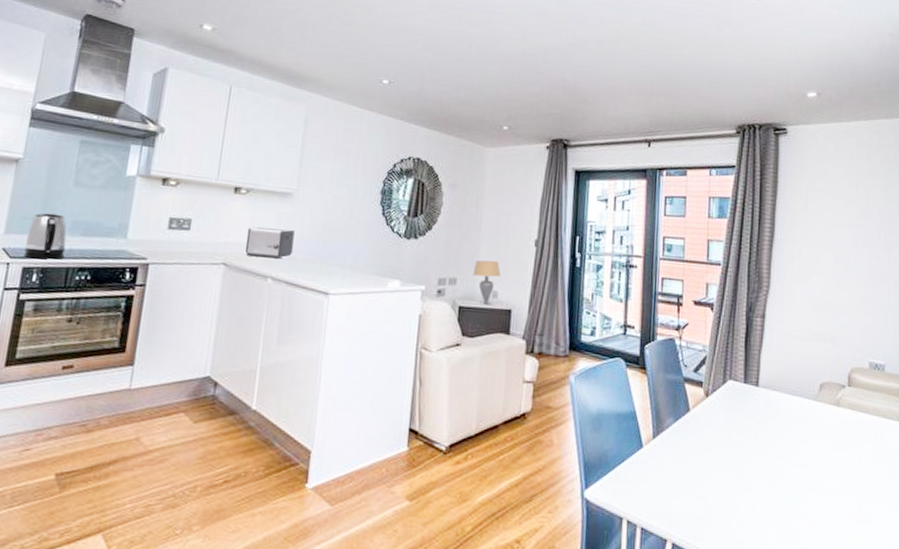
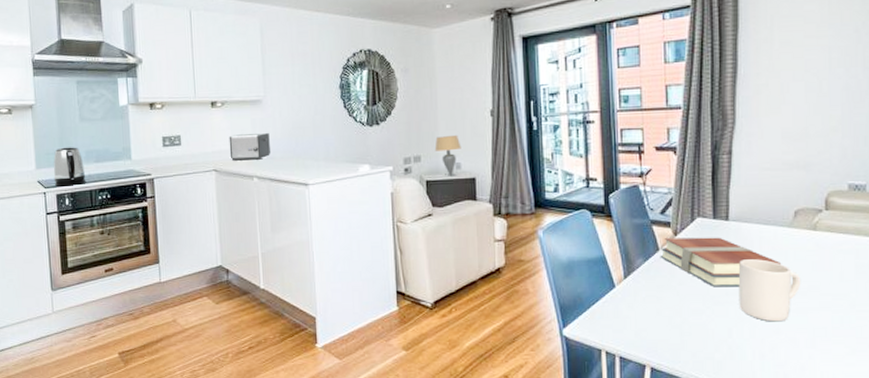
books: none [690,398,806,460] -> present [660,237,782,287]
mug: none [763,430,824,502] -> present [738,259,801,322]

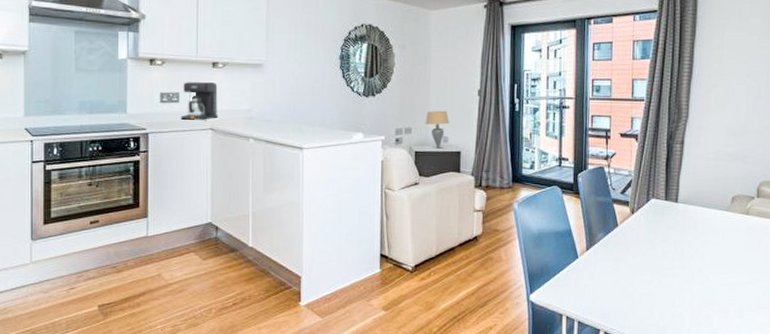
kettle: present [53,147,86,187] -> none [42,96,77,136]
coffee maker: none [183,123,220,164] -> present [180,82,217,121]
toaster: present [229,133,270,161] -> none [227,96,268,122]
books: present [660,237,782,287] -> none [618,216,719,262]
mug: present [738,259,801,322] -> none [682,238,734,294]

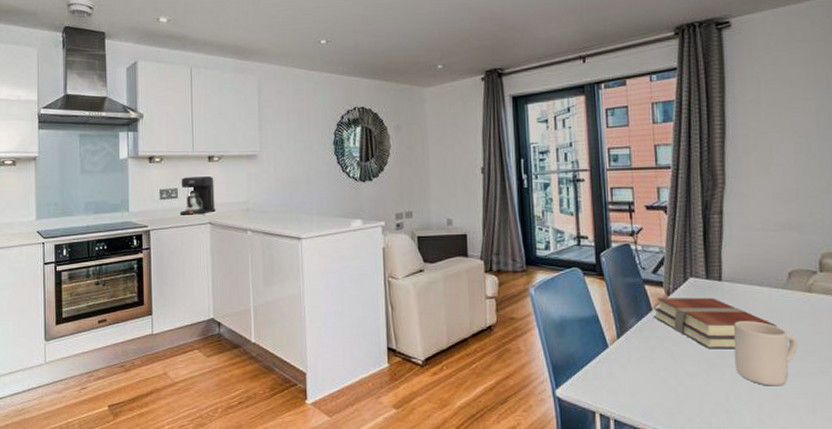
table lamp: present [425,110,450,150] -> none [426,191,453,234]
books: none [618,216,719,262] -> present [653,297,778,349]
mug: none [682,238,734,294] -> present [733,321,799,386]

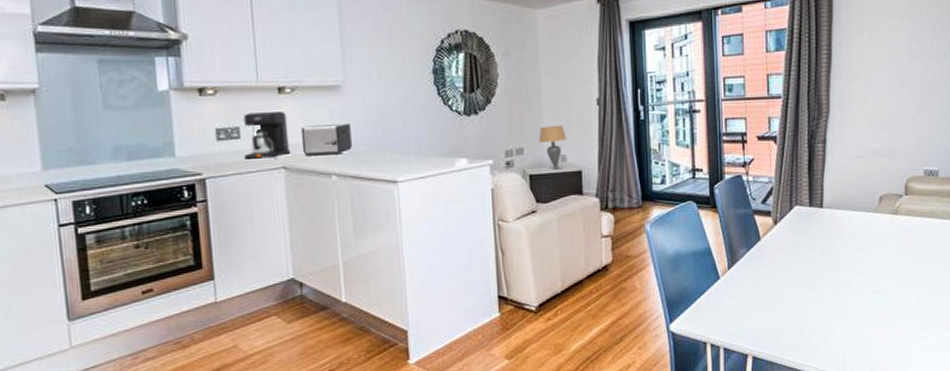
toaster: none [224,187,265,214] -> present [300,124,352,156]
table lamp: none [426,191,453,234] -> present [538,125,567,171]
books: present [653,297,778,349] -> none [761,224,868,274]
mug: present [733,321,799,386] -> none [831,244,885,304]

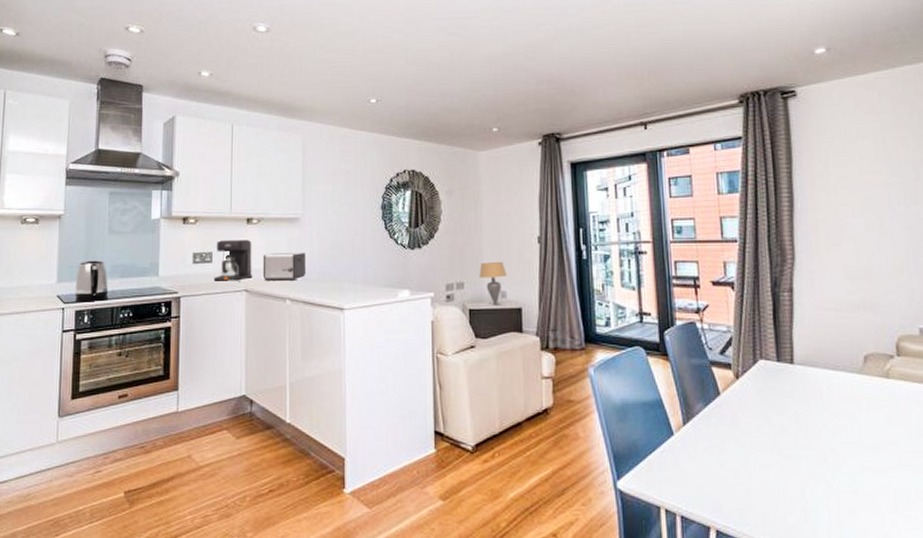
kettle: none [67,142,114,192] -> present [74,260,109,302]

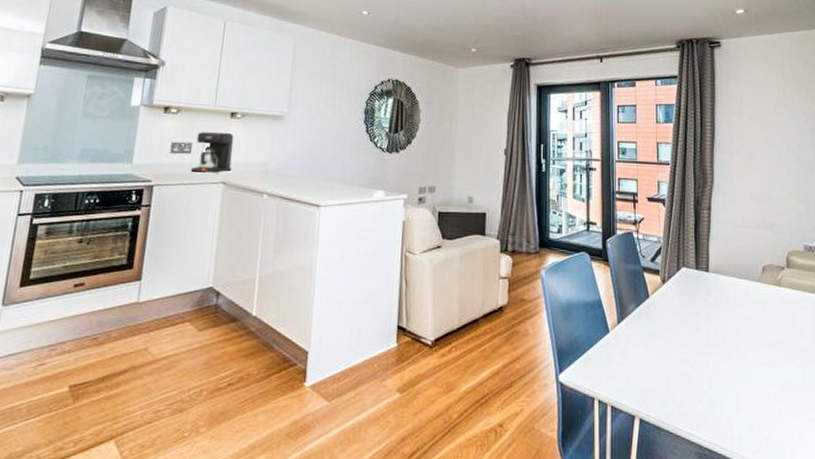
kettle: present [74,260,109,302] -> none [35,143,76,186]
toaster: present [262,253,306,281] -> none [242,148,287,176]
table lamp: present [479,261,507,307] -> none [449,169,475,211]

